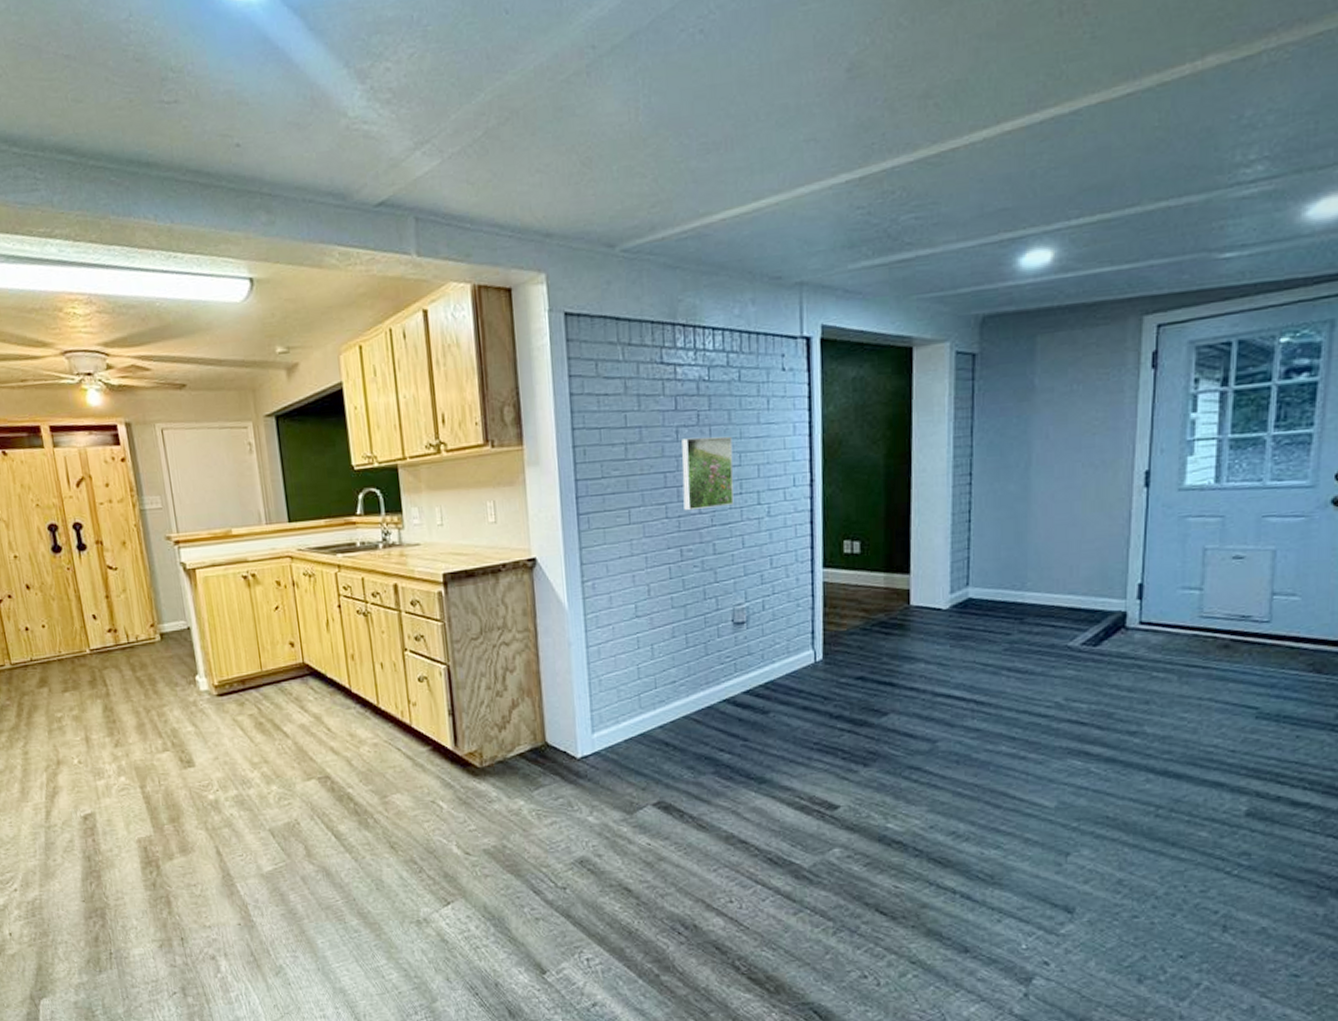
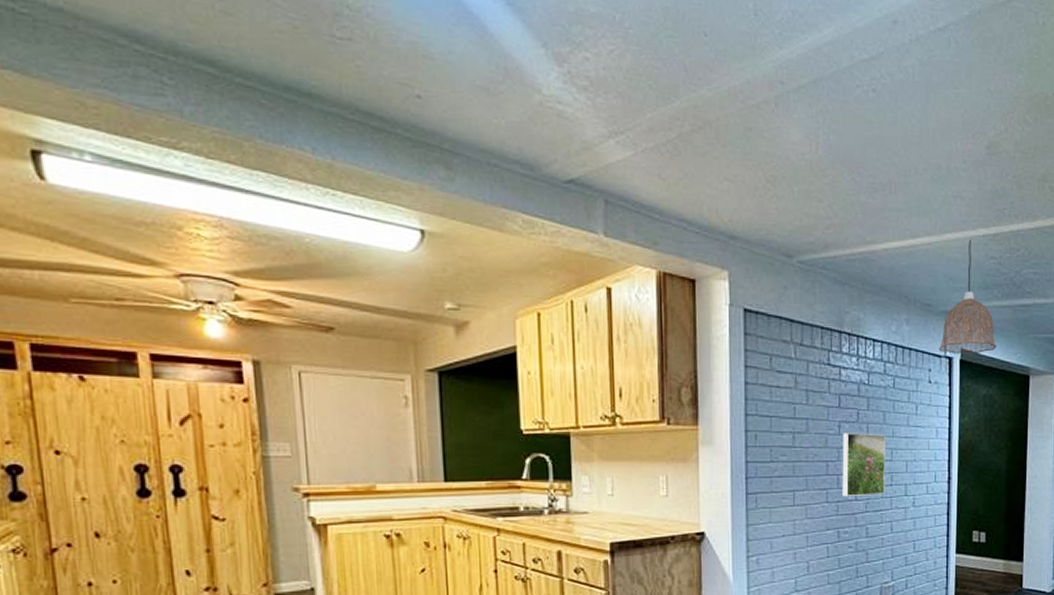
pendant lamp: none [793,191,868,333] -> present [939,240,997,354]

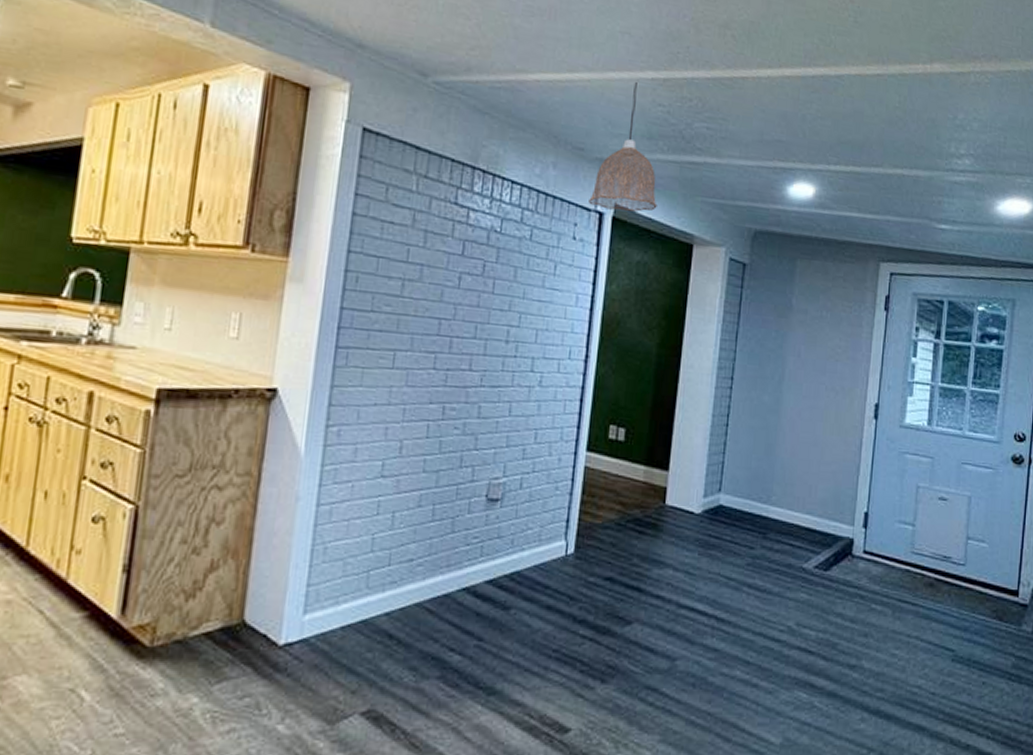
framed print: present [842,433,886,497] -> none [454,286,515,368]

